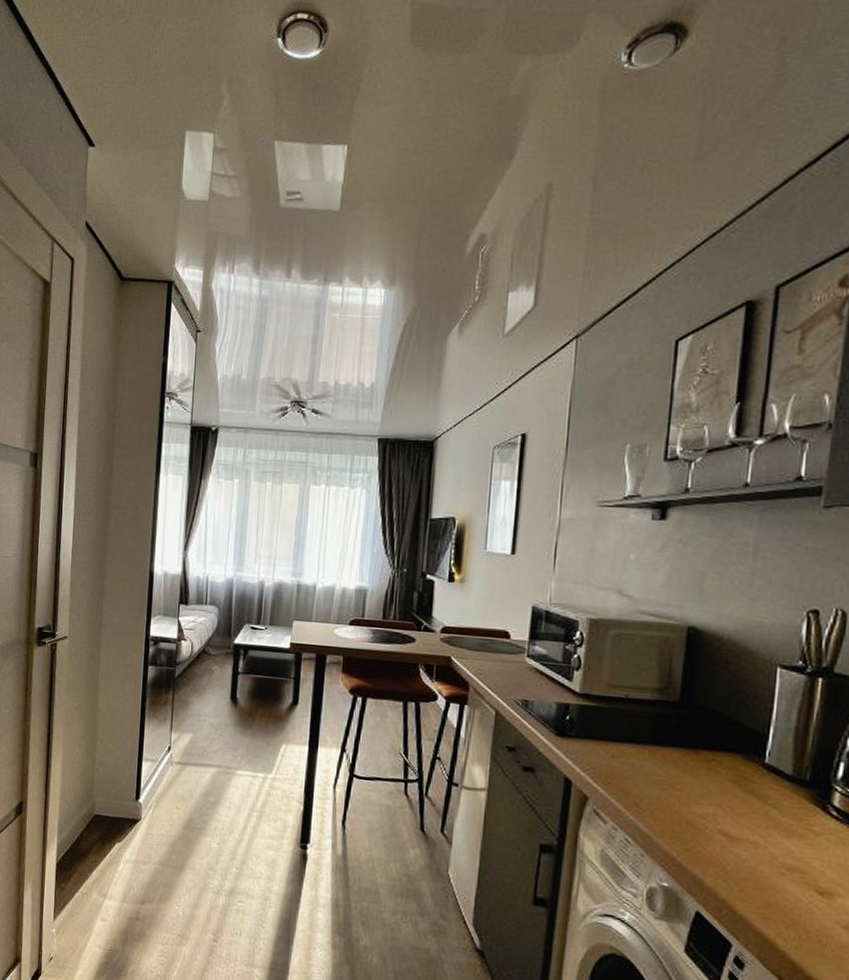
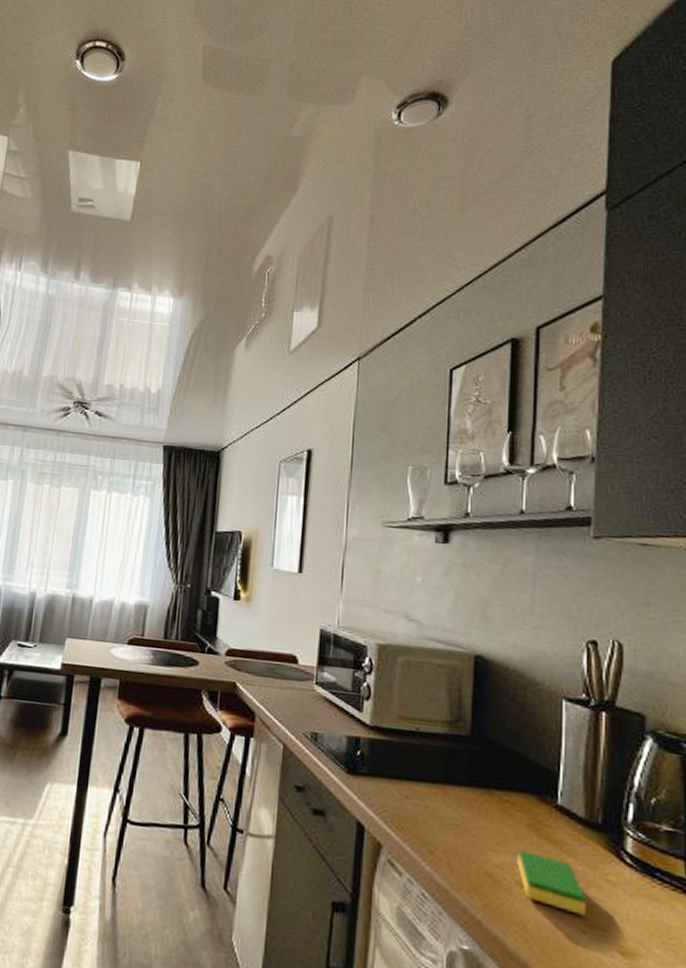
dish sponge: none [719,803,789,861] -> present [517,850,587,916]

